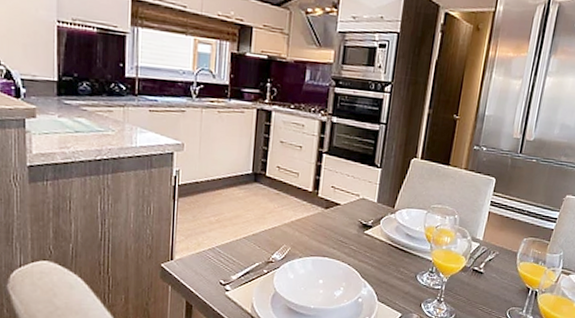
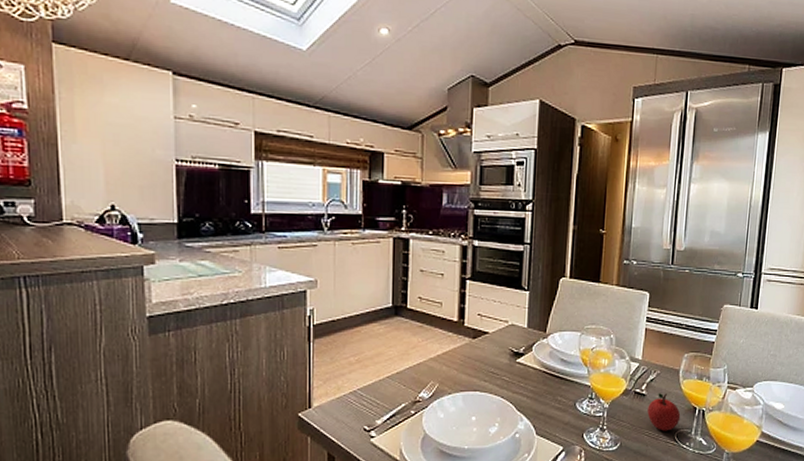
apple: none [483,272,515,308] -> present [647,393,681,431]

